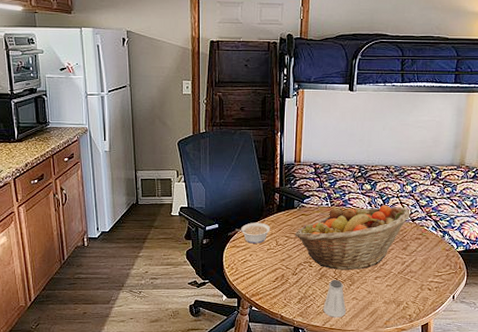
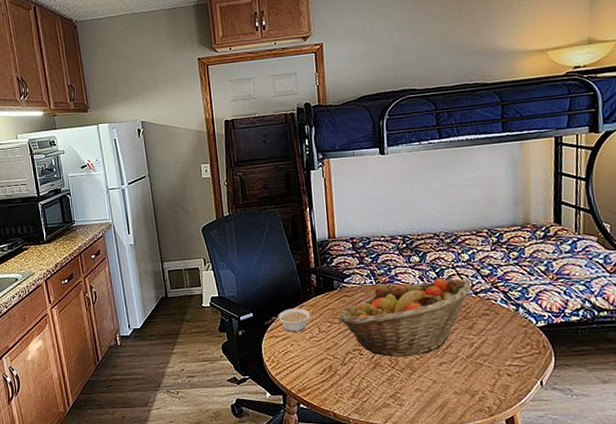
saltshaker: present [323,280,346,318] -> none [382,369,409,413]

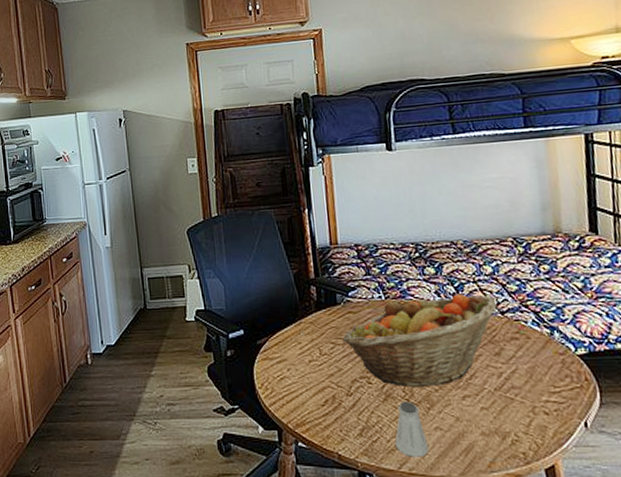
legume: present [272,308,311,332] -> none [266,325,310,354]
saltshaker: none [382,369,409,413] -> present [395,402,428,457]

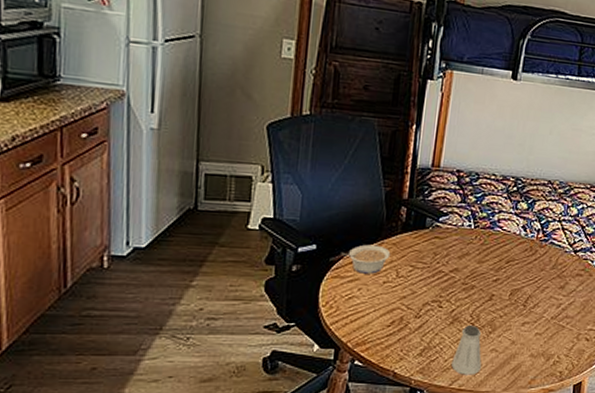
legume: none [266,325,310,354] -> present [341,244,391,274]
fruit basket: present [342,293,497,388] -> none [422,230,573,314]

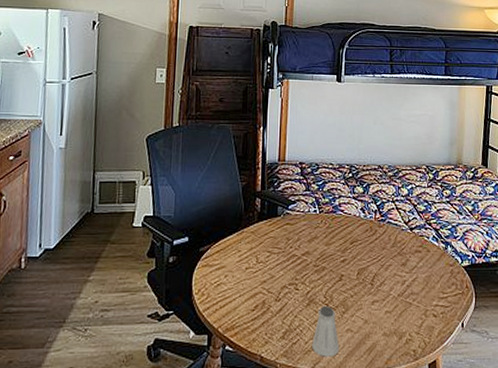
legume: present [341,244,391,274] -> none [209,234,250,261]

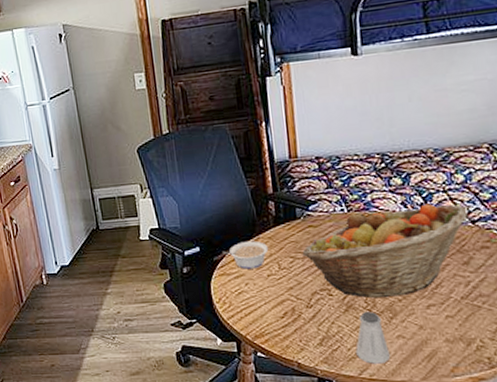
legume: none [209,234,250,261] -> present [222,240,269,269]
fruit basket: none [278,211,408,294] -> present [302,203,468,299]

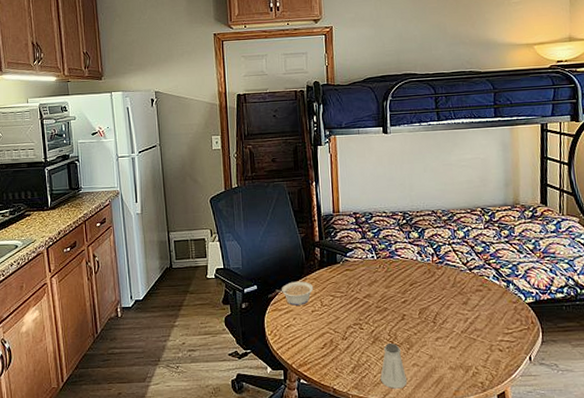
fruit basket: present [302,203,468,299] -> none [340,254,466,332]

